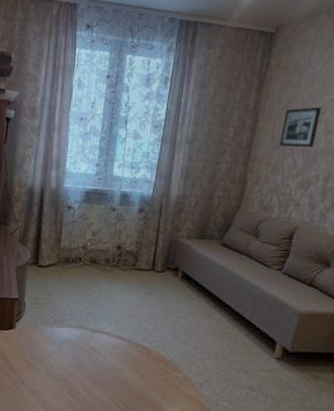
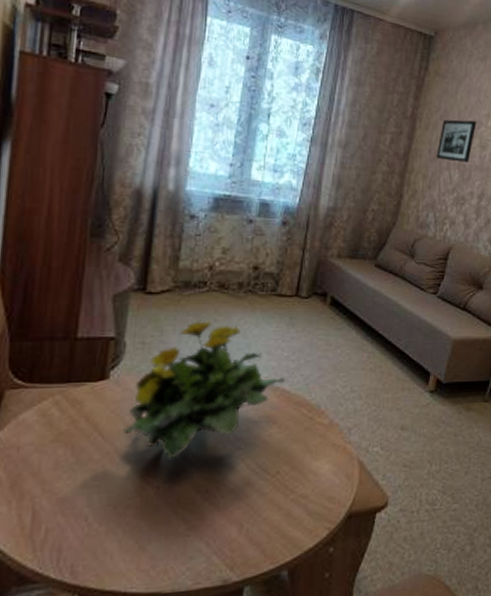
flowering plant: none [26,288,145,393] -> present [123,321,286,460]

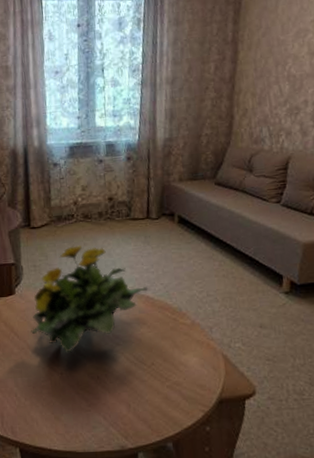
picture frame: present [436,119,477,163] -> none [262,30,303,76]

